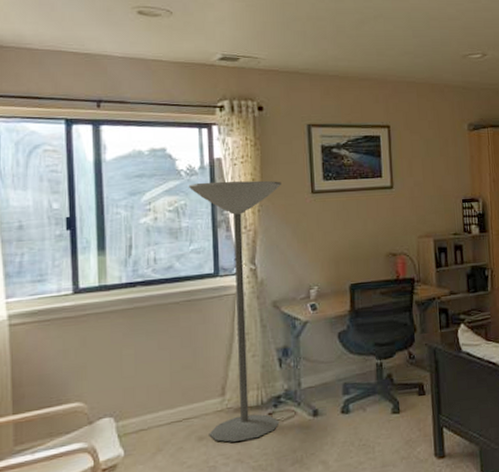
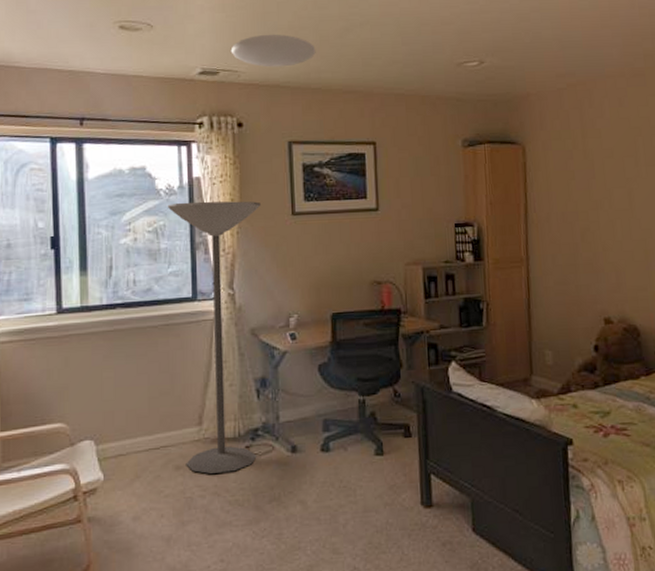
ceiling light: none [250,23,333,55] -> present [230,34,316,67]

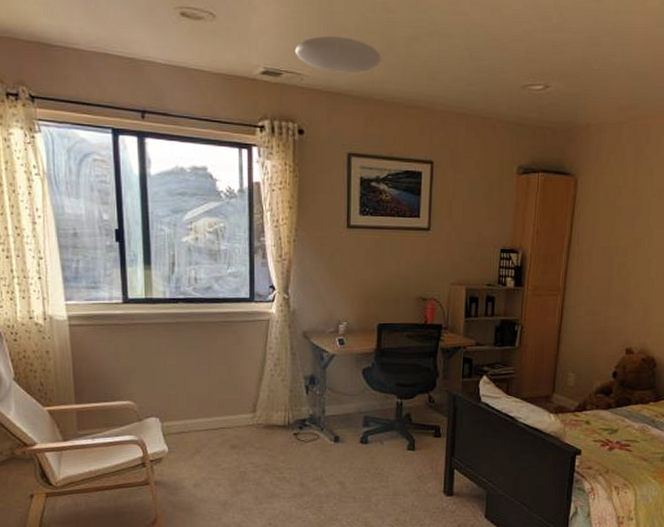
floor lamp: present [167,201,261,474] -> none [227,206,318,454]

